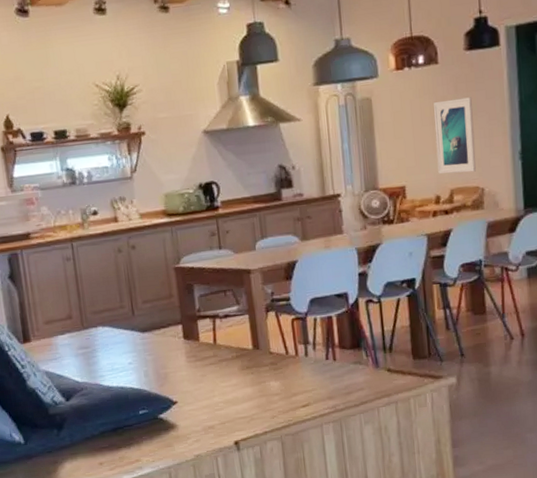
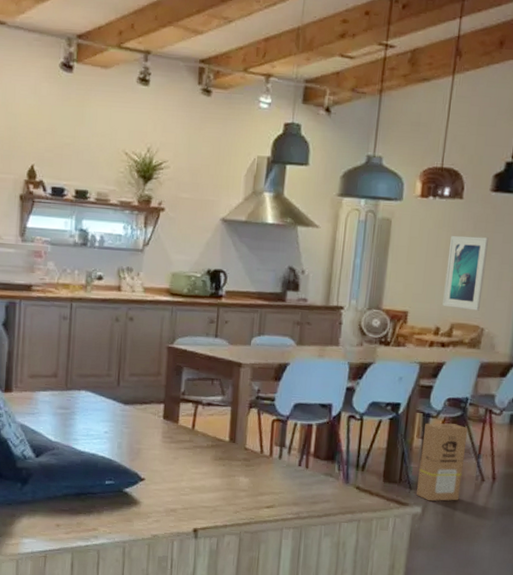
cardboard box: none [443,288,492,370] -> present [416,423,468,502]

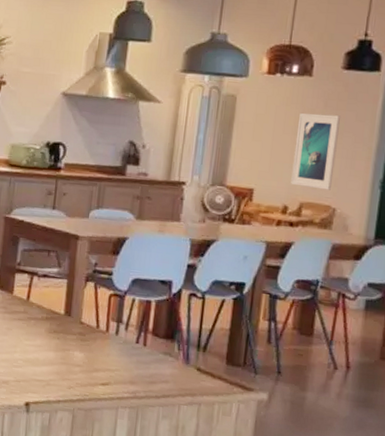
cardboard box: present [416,423,468,502] -> none [262,304,319,389]

